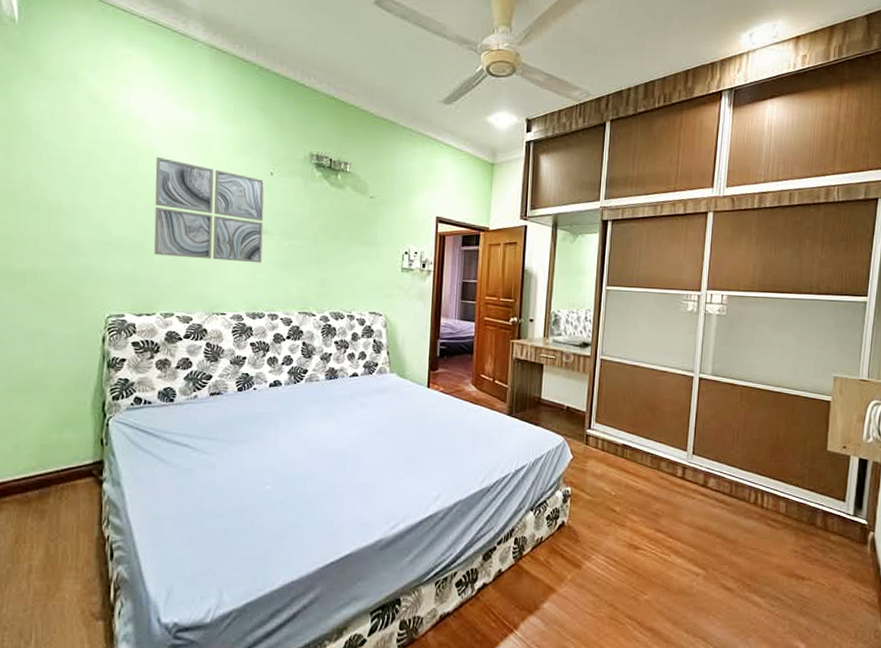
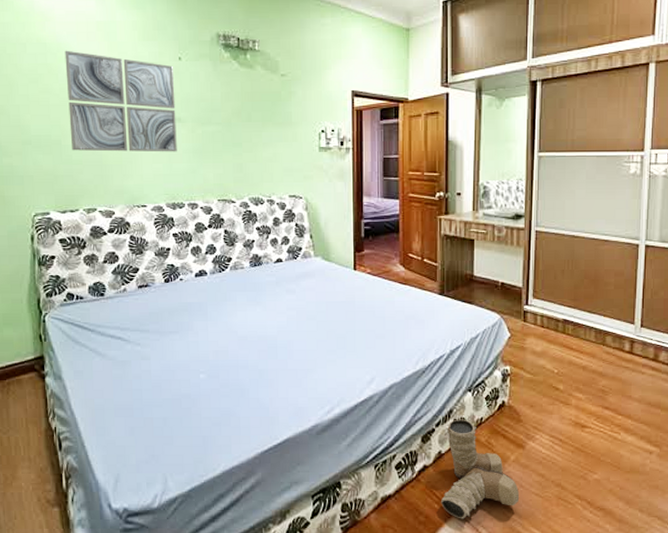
boots: none [497,538,574,638] -> present [440,419,520,519]

